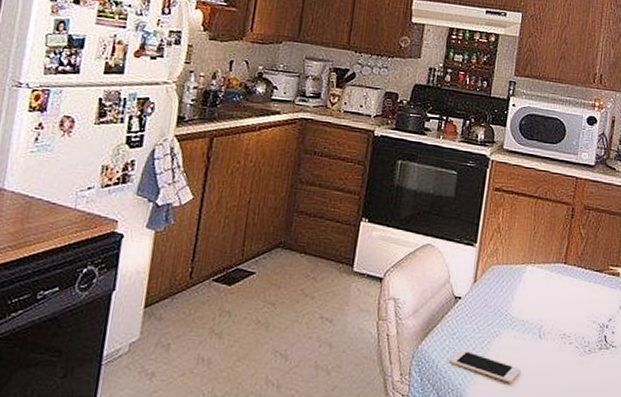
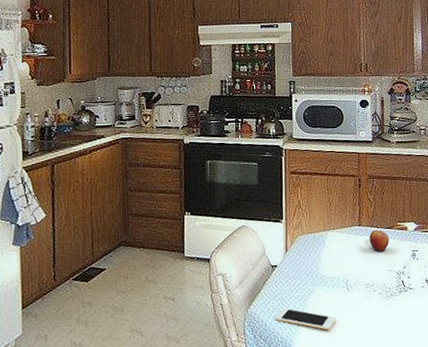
apple: none [574,270,597,298] -> present [369,229,389,252]

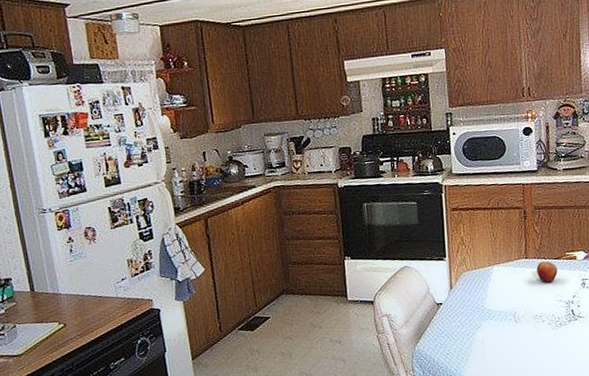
cell phone: present [275,308,336,331] -> none [443,343,505,362]

